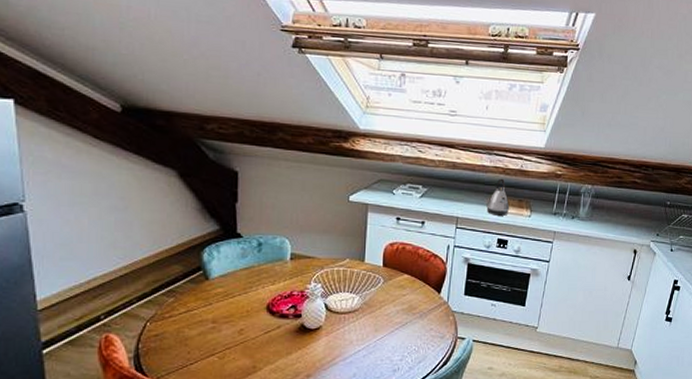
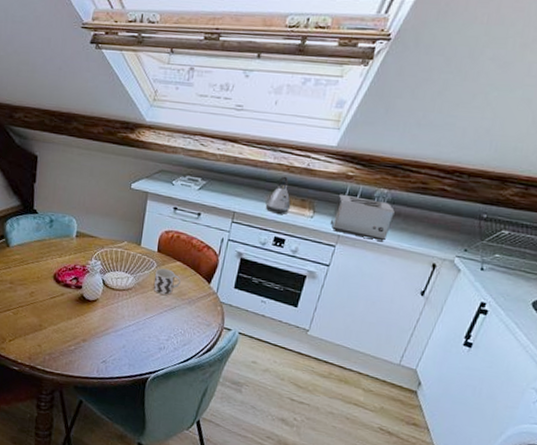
cup: none [381,283,410,313] -> present [153,268,181,296]
toaster: none [547,192,600,234] -> present [331,194,396,242]

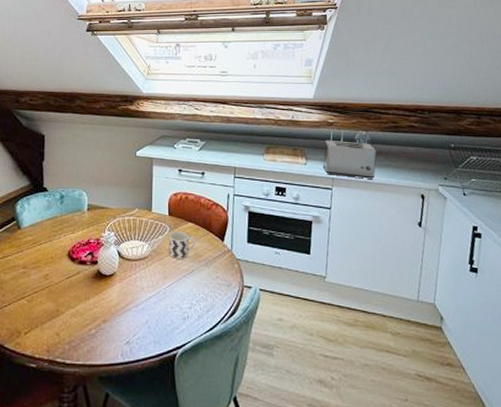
kettle: present [265,176,291,214] -> none [262,129,285,164]

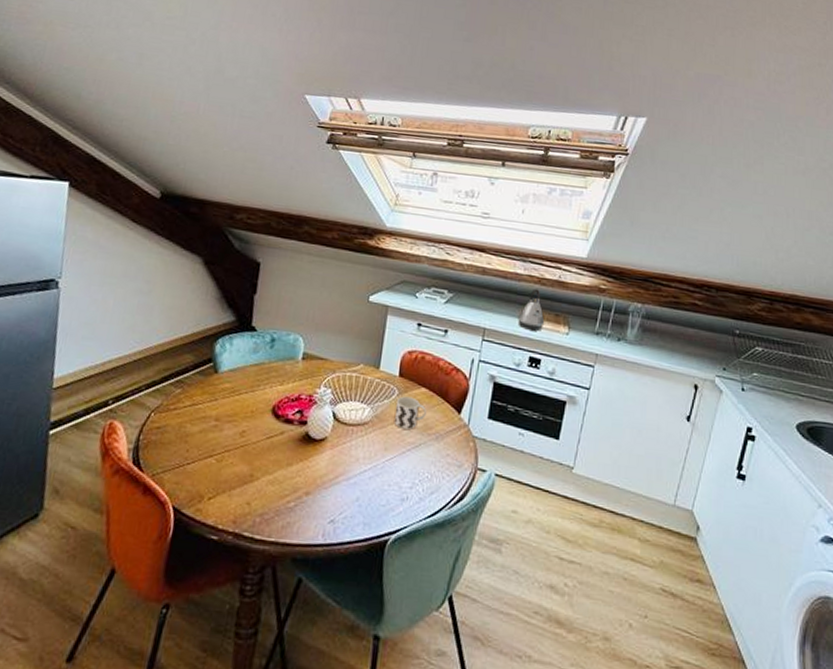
kettle: none [262,129,285,164] -> present [518,288,545,331]
toaster: present [323,140,378,180] -> none [588,308,652,361]

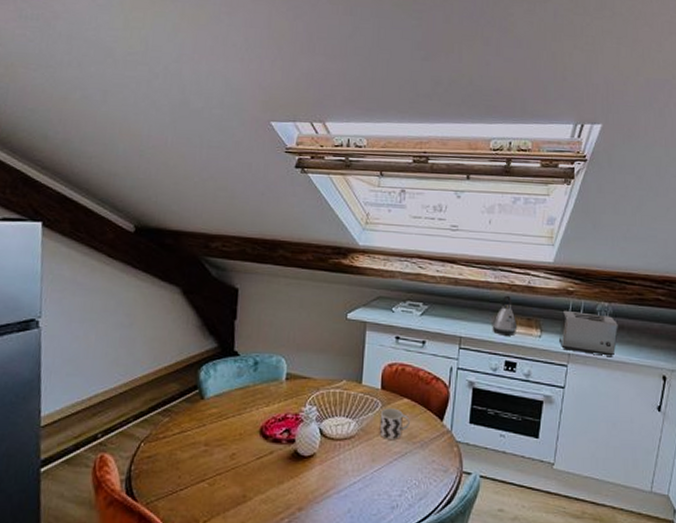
toaster: none [588,308,652,361] -> present [559,310,619,358]

